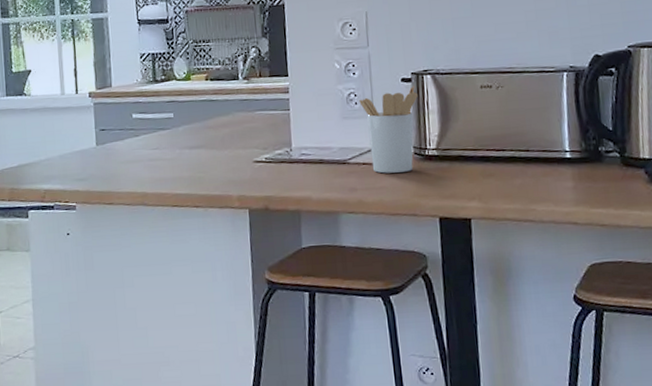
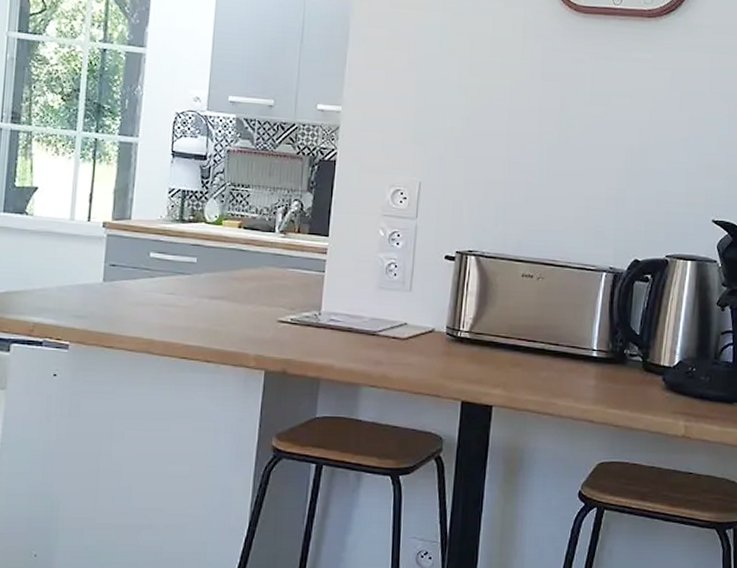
utensil holder: present [359,85,418,174] -> none [399,264,459,351]

